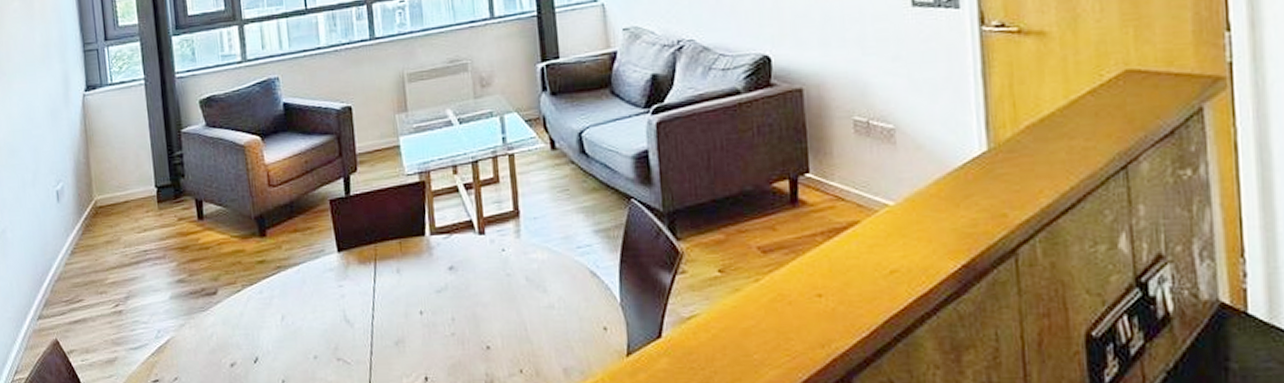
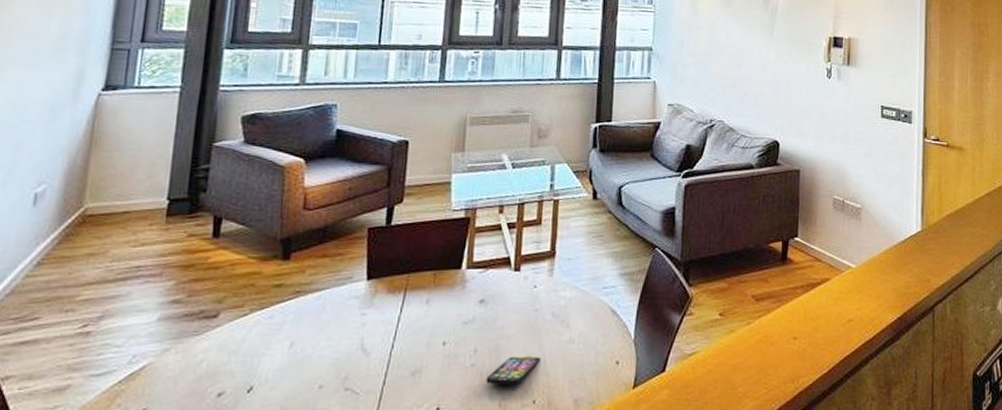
smartphone: none [468,324,522,354] -> present [486,356,541,385]

